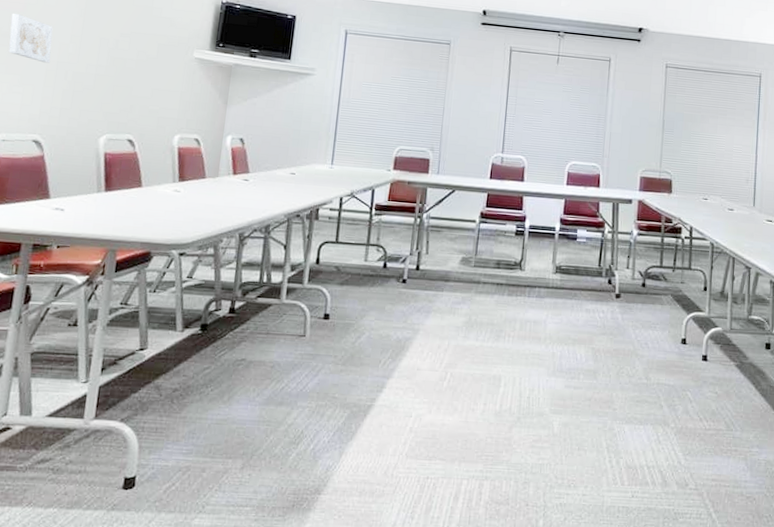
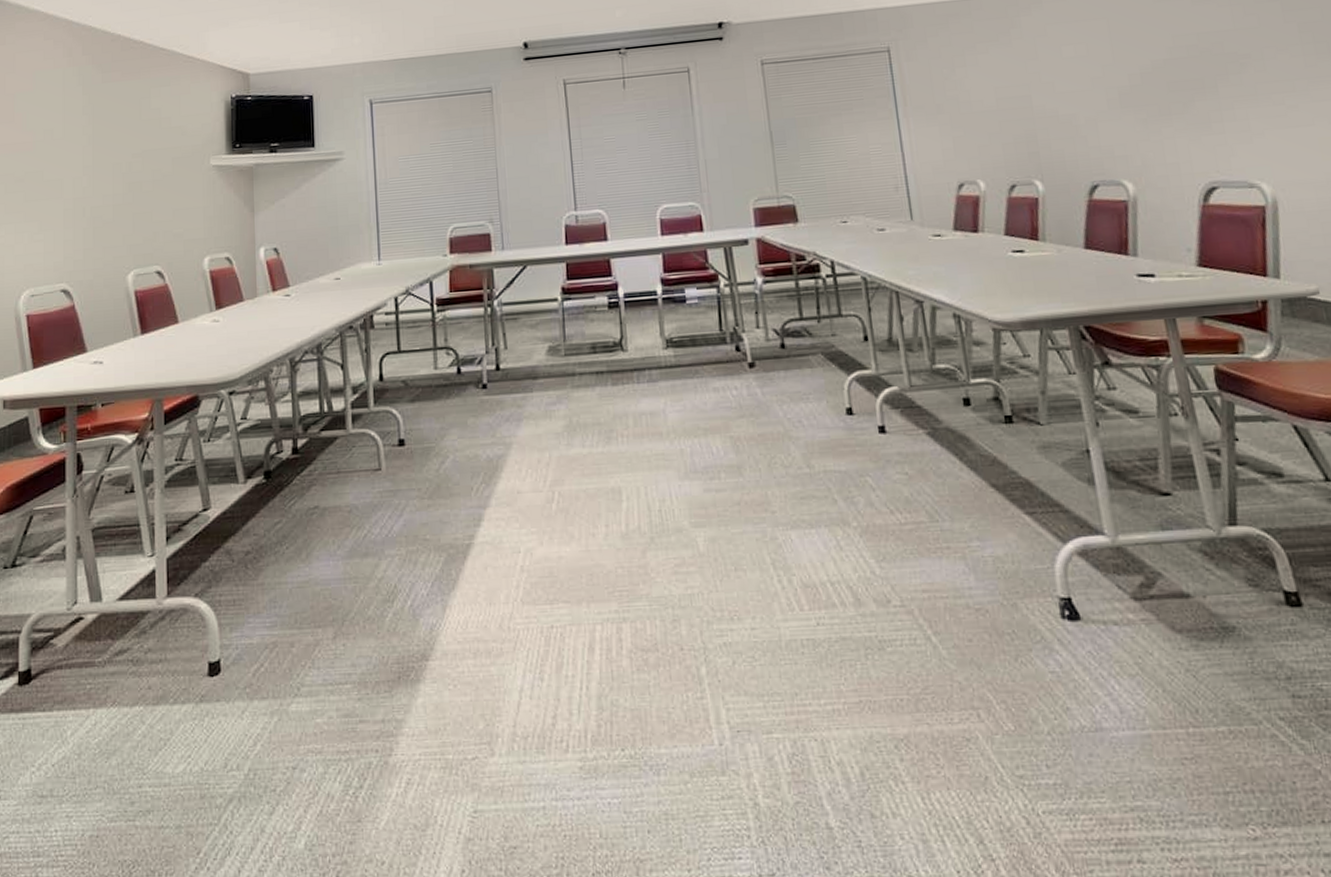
wall art: present [8,13,53,63] -> none [22,154,67,203]

